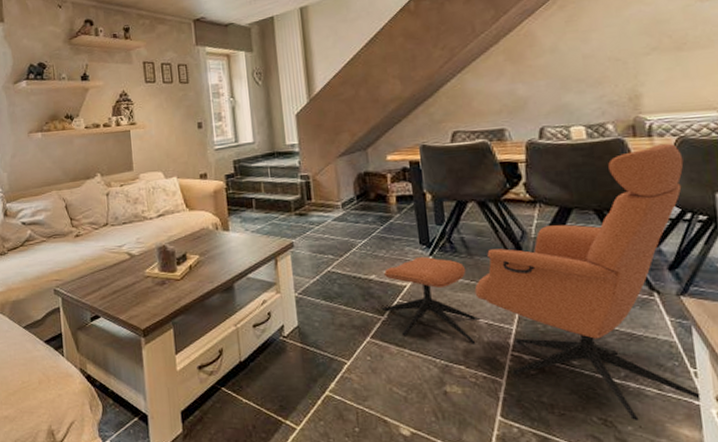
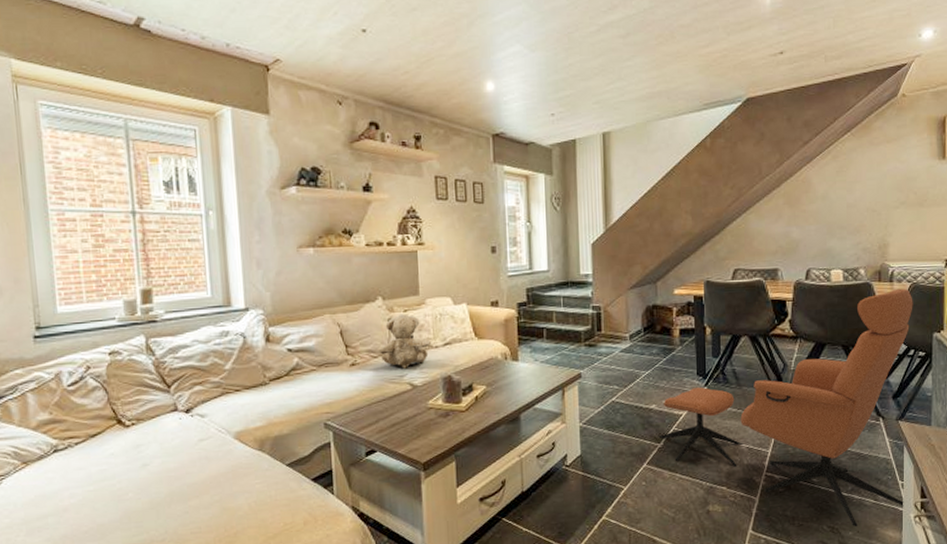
teddy bear: none [97,188,147,240] -> present [377,314,432,370]

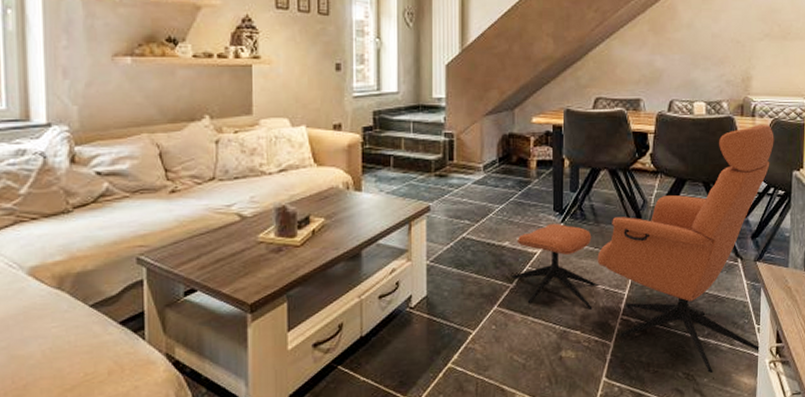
teddy bear: present [377,314,432,370] -> none [201,135,265,199]

